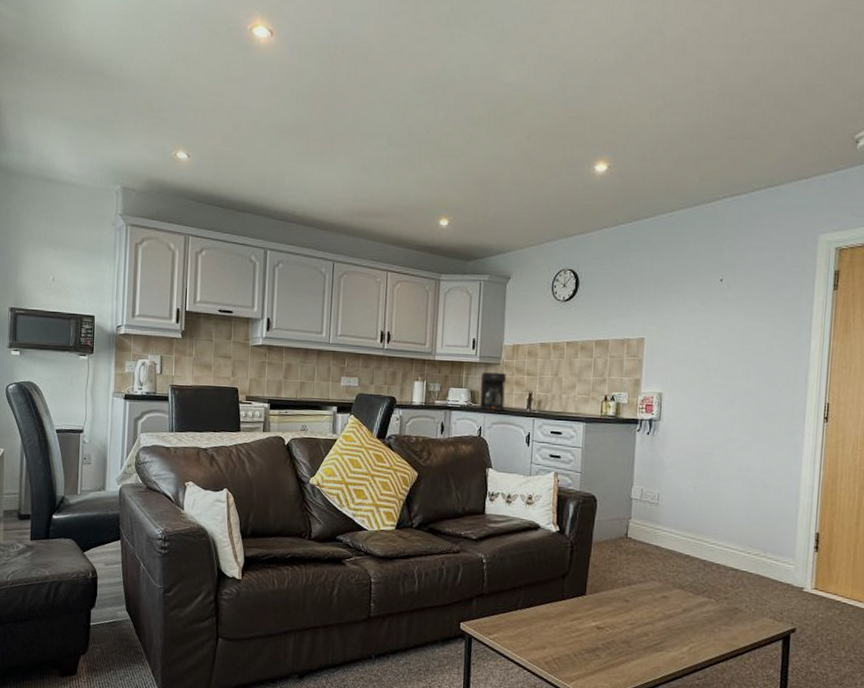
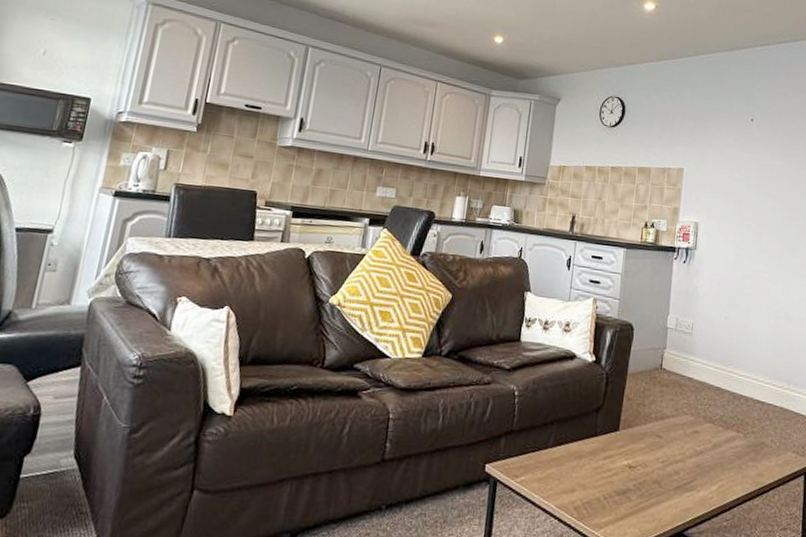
coffee maker: present [479,372,507,411] -> none [521,191,552,233]

